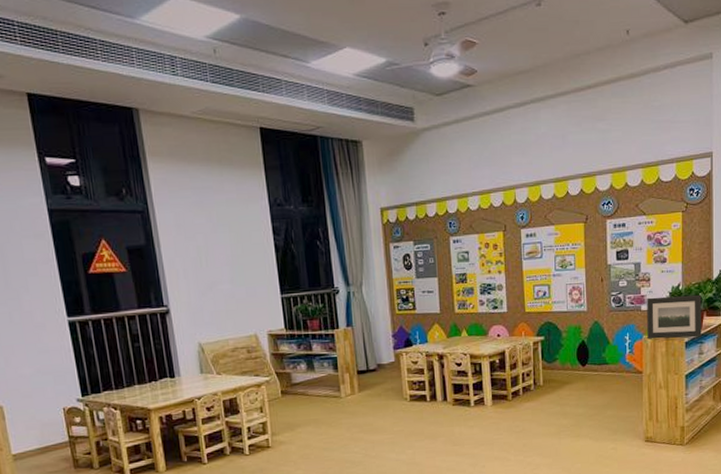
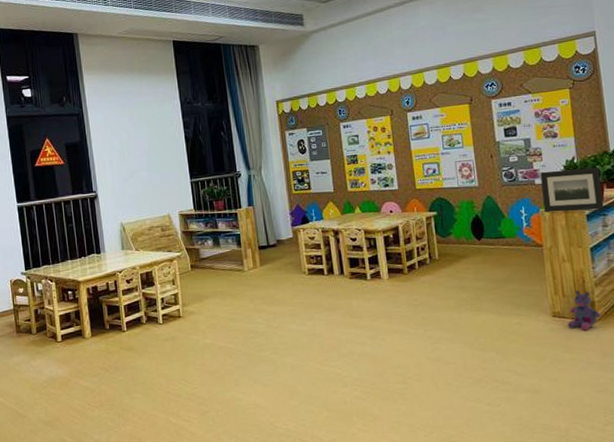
toy: none [658,416,688,454] -> present [567,290,601,331]

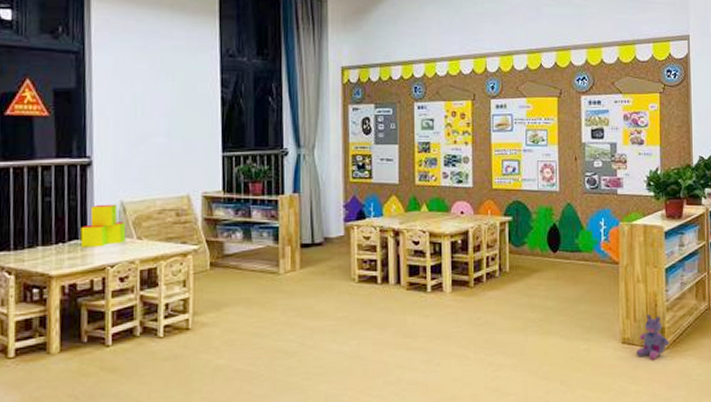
toy blocks: none [95,225,128,259] -> present [80,204,126,248]
picture frame: present [540,168,604,213] -> none [623,181,682,227]

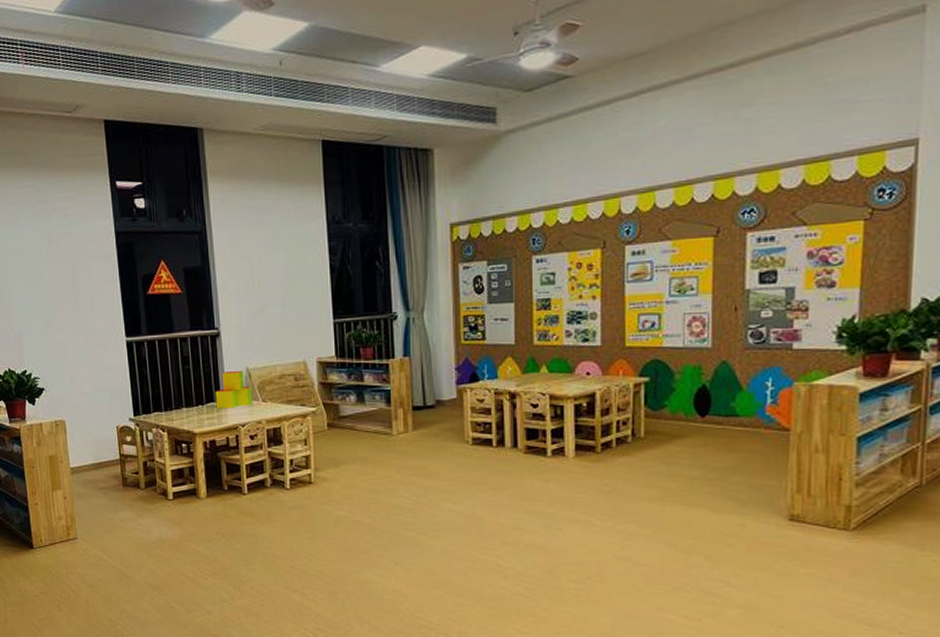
toy: present [636,315,669,360] -> none [807,490,857,541]

